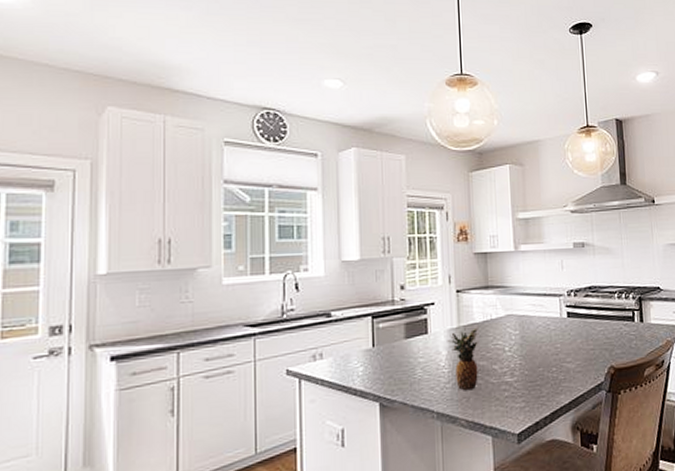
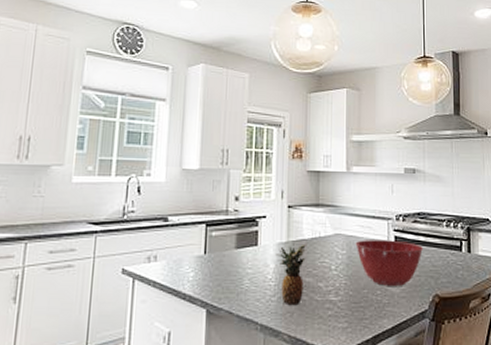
mixing bowl: none [528,316,596,362] -> present [355,240,423,286]

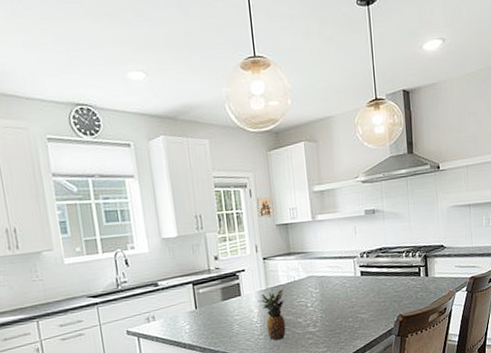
mixing bowl: present [355,240,423,286] -> none [326,274,386,314]

